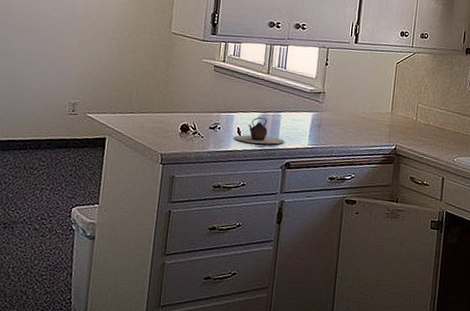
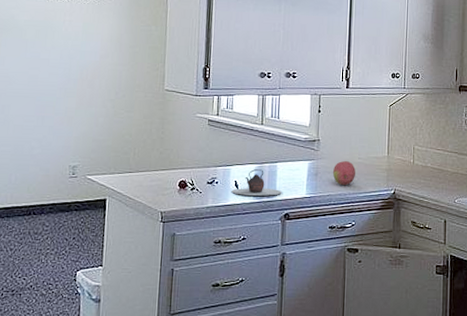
fruit: none [335,114,359,139] -> present [332,160,355,186]

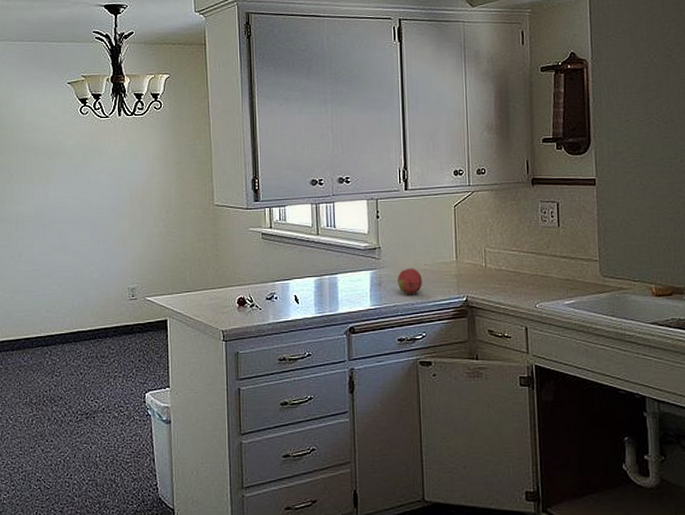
teapot: present [231,169,282,196] -> none [291,282,345,310]

